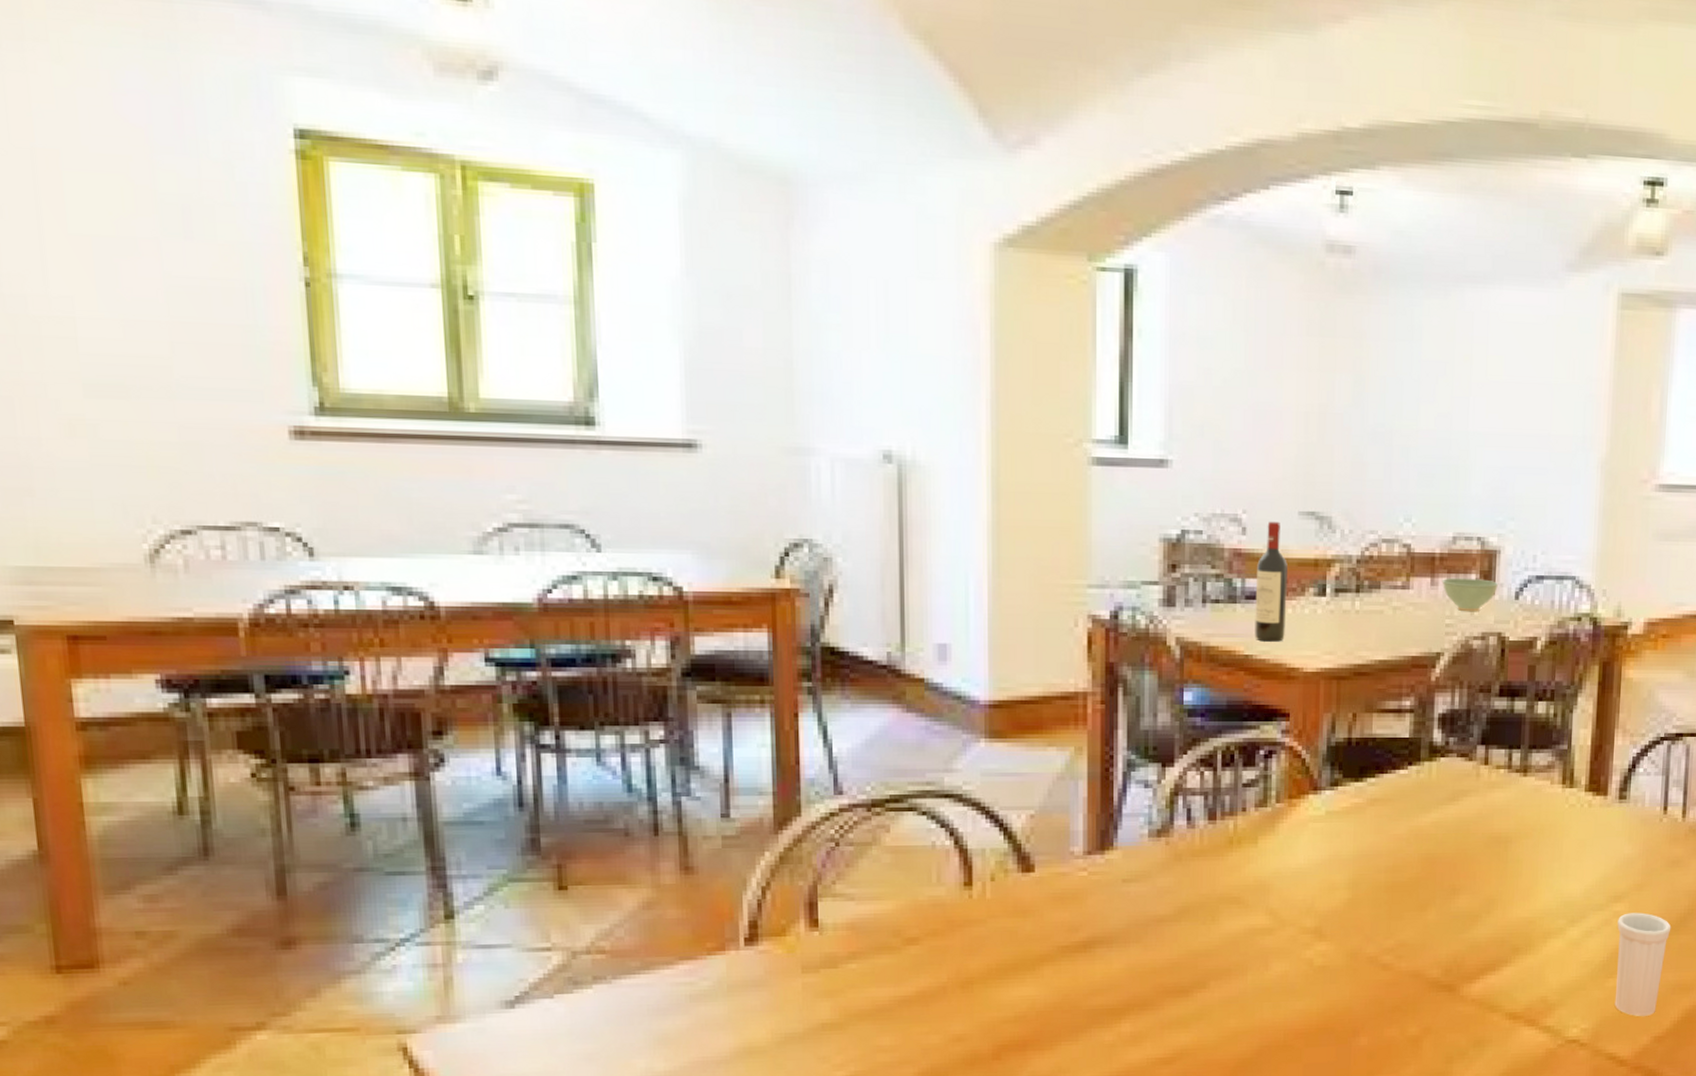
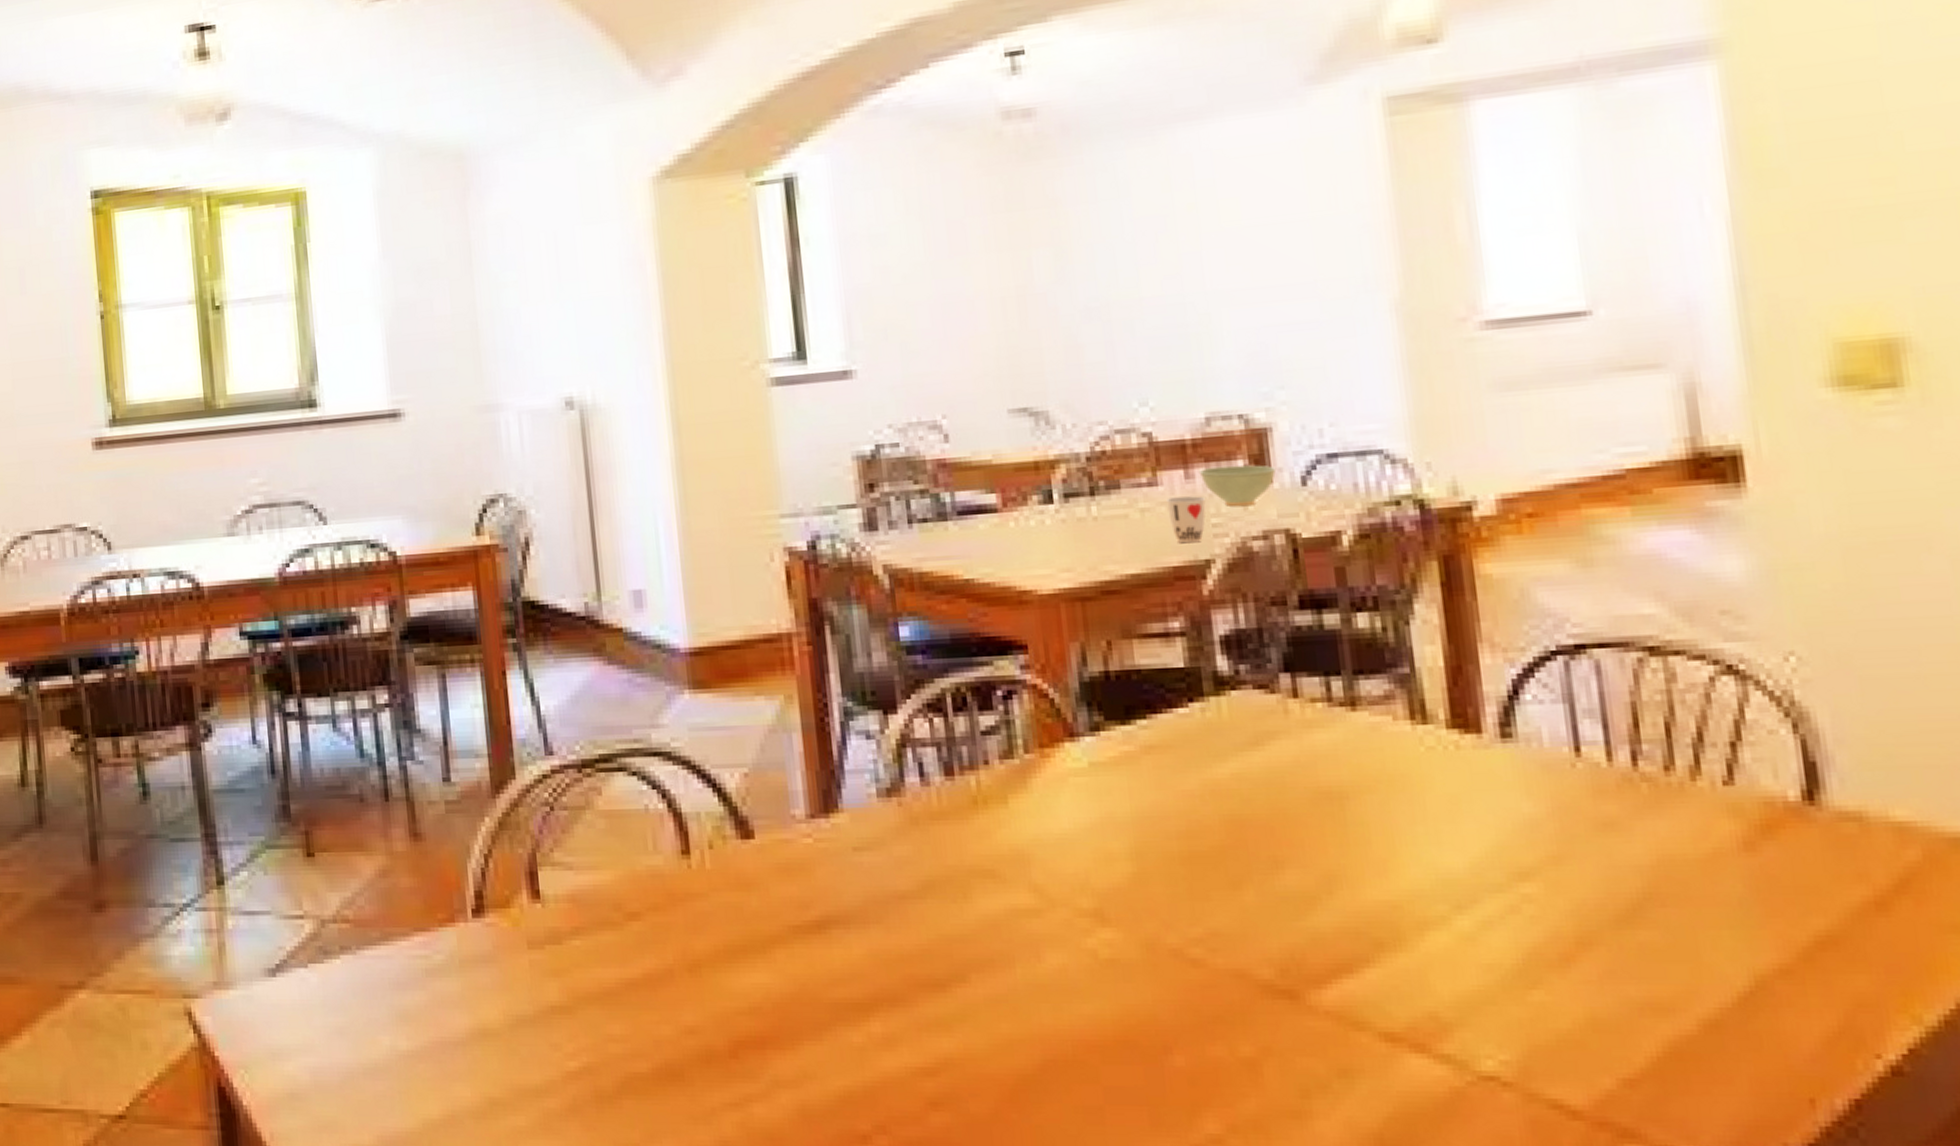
wine bottle: present [1255,521,1288,642] -> none [966,423,1010,562]
cup: none [1414,600,1443,638] -> present [1167,496,1206,544]
cup: present [1614,912,1671,1016] -> none [1530,896,1620,1047]

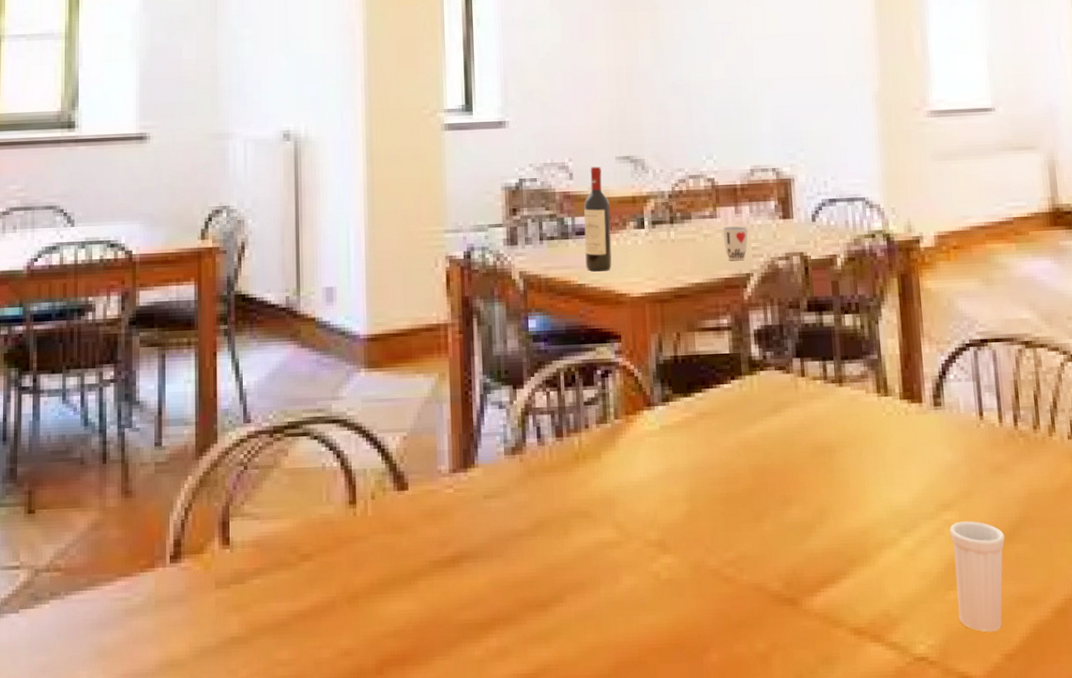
wine bottle: none [966,423,1010,562] -> present [584,166,612,272]
bowl: present [1198,465,1277,507] -> none [744,205,796,236]
cup: none [1530,896,1620,1047] -> present [950,521,1005,632]

